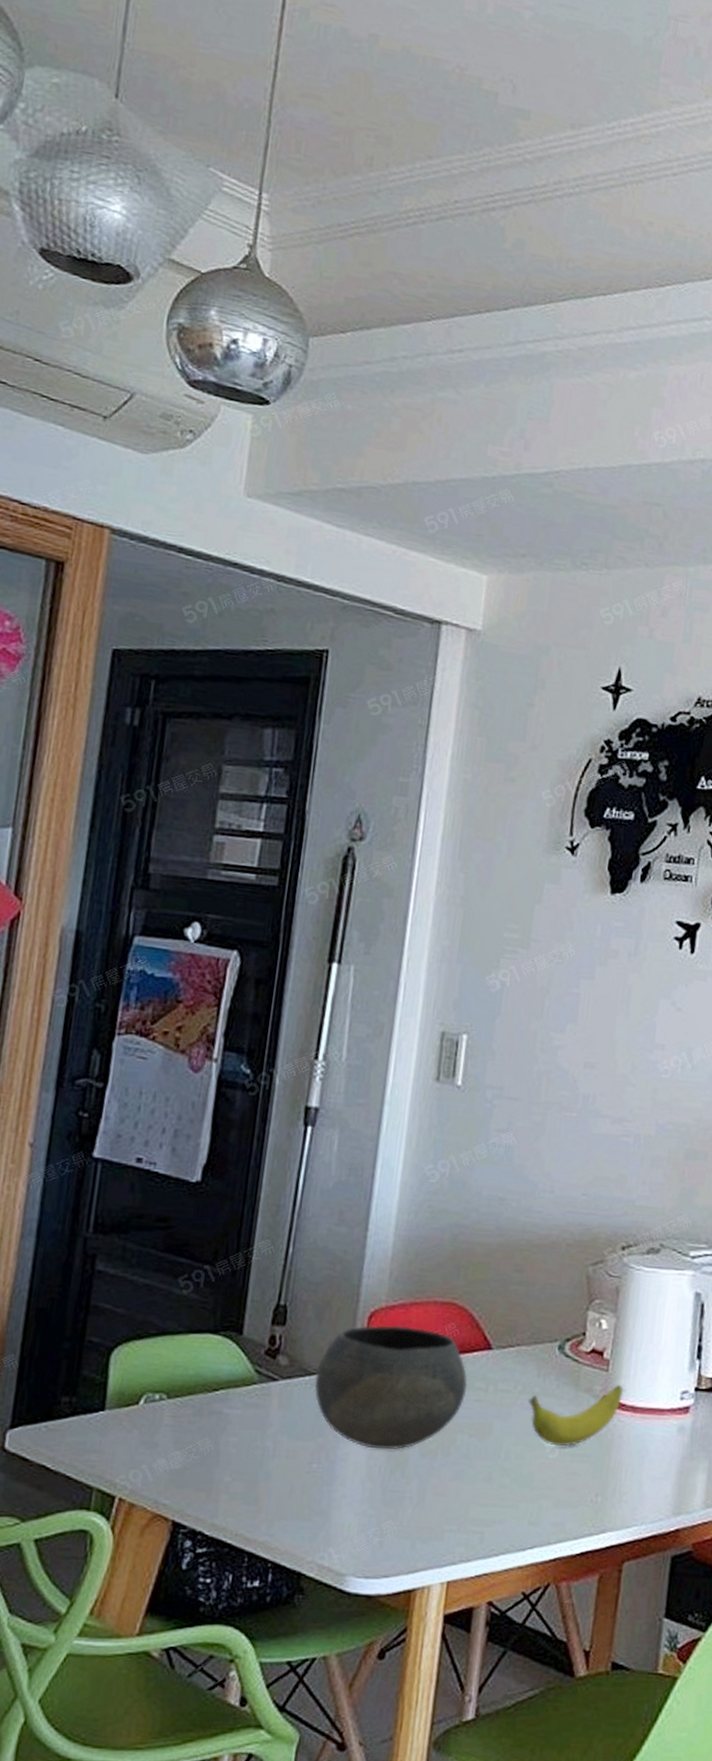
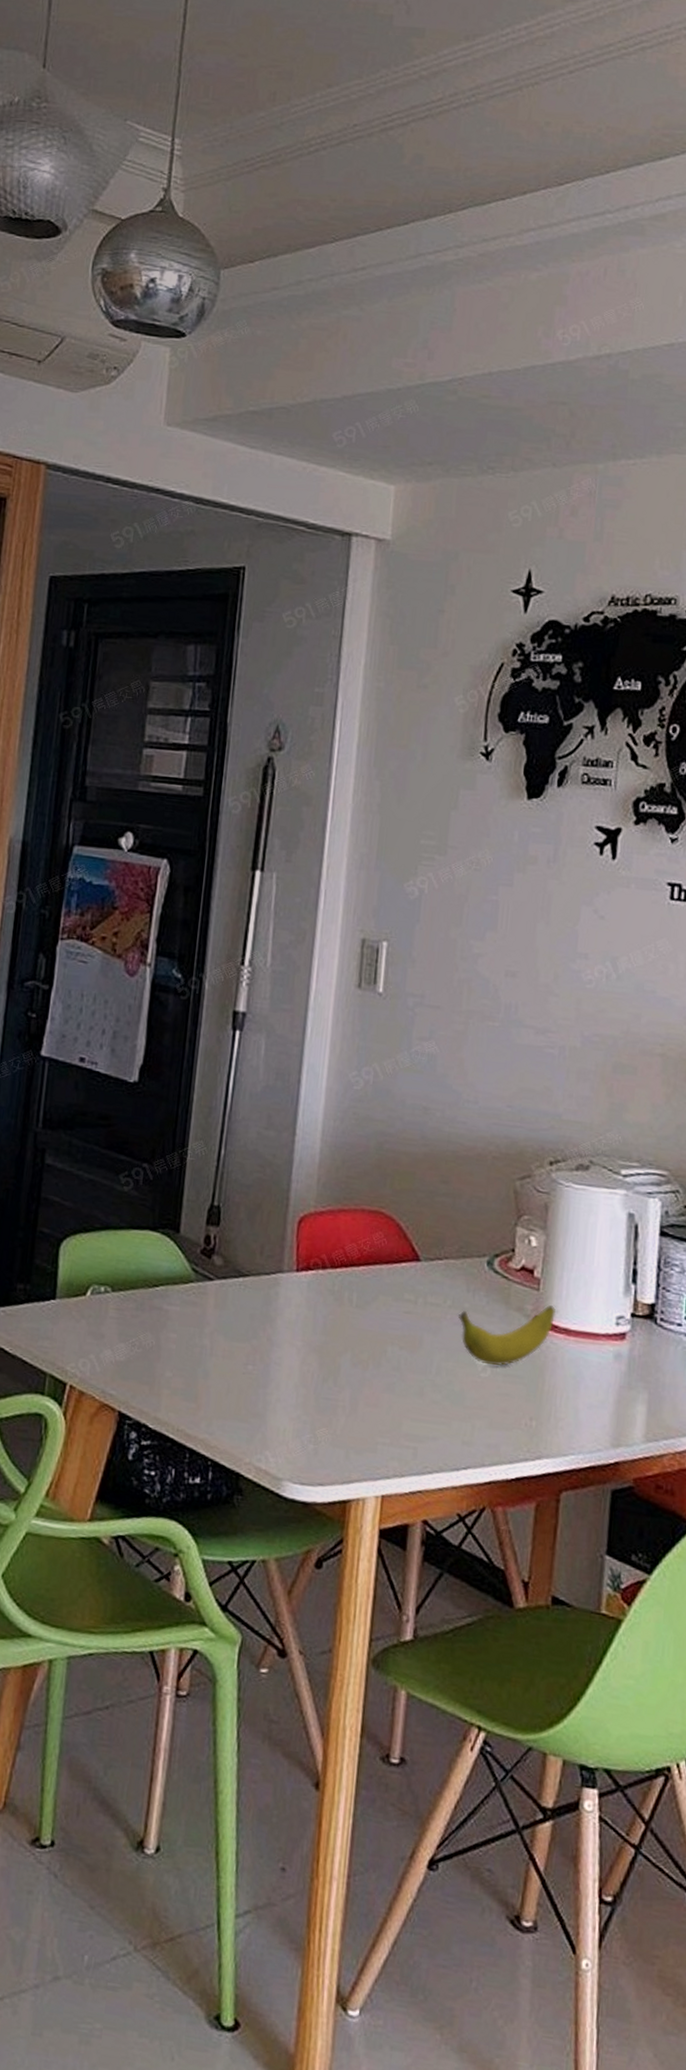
bowl: present [314,1325,468,1450] -> none [248,1230,397,1358]

